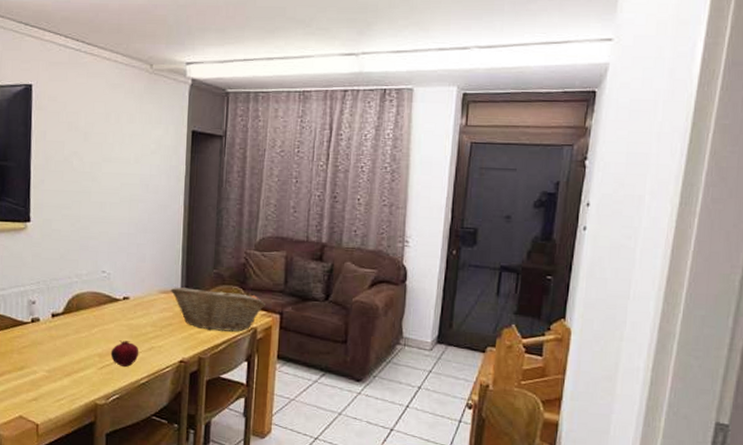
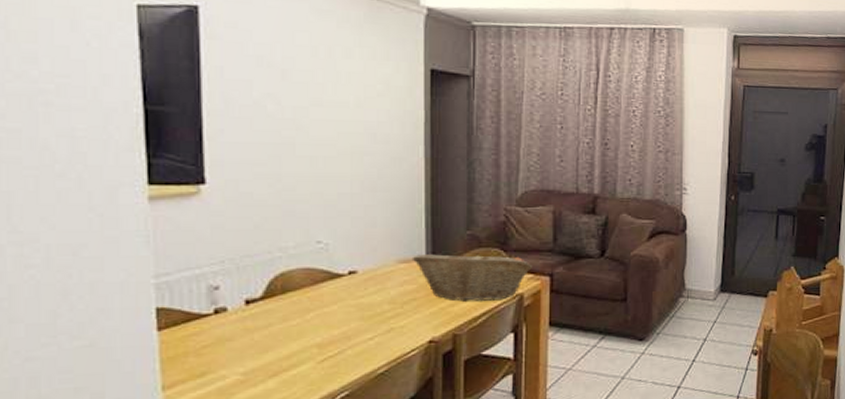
fruit: present [110,340,139,367] -> none [334,324,374,356]

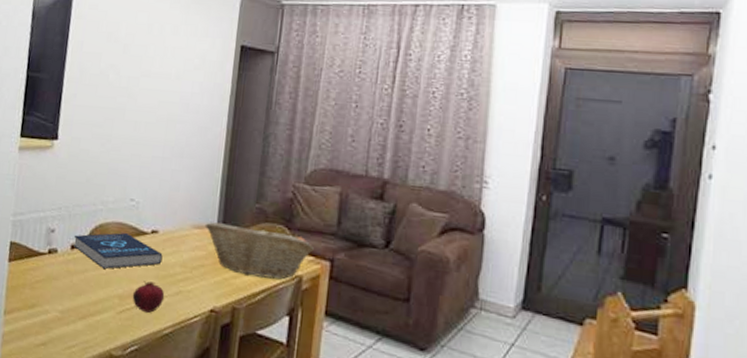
book: none [247,279,366,319] -> present [73,232,163,269]
fruit: none [334,324,374,356] -> present [132,281,165,313]

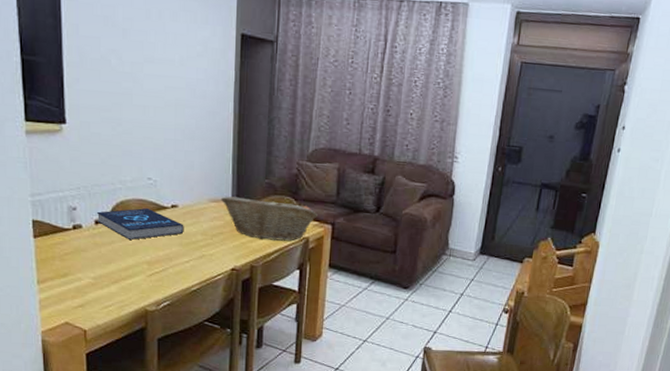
fruit: present [132,281,165,313] -> none [160,248,190,274]

